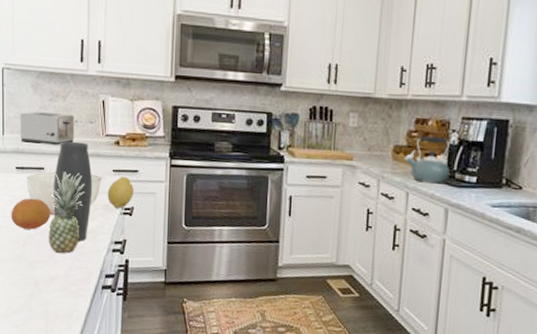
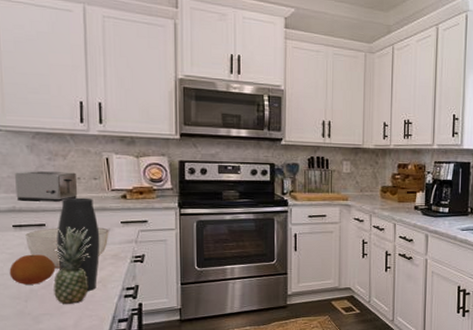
fruit: present [107,176,135,208] -> none [116,227,145,257]
kettle: present [404,135,451,184] -> none [391,177,428,215]

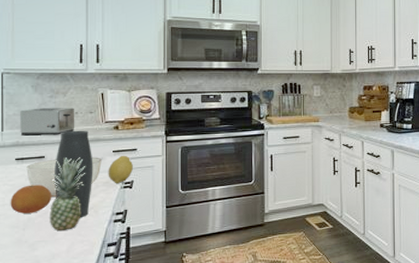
fruit: none [116,227,145,257] -> present [108,155,134,183]

